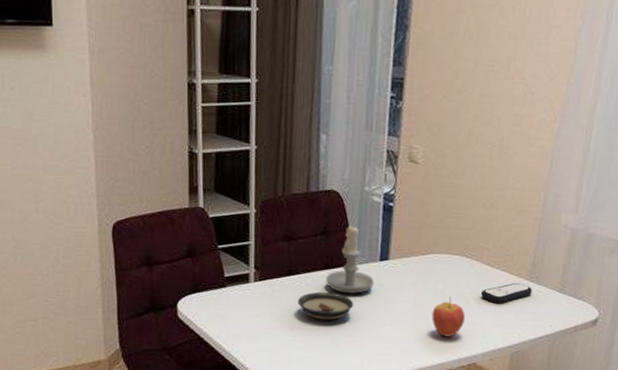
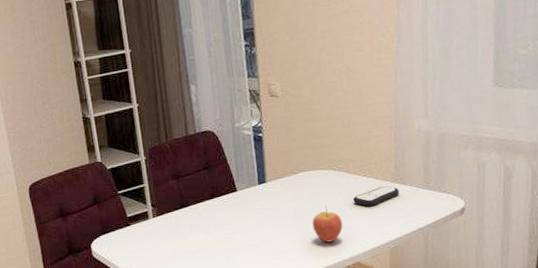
saucer: present [297,291,354,321] -> none [192,217,242,243]
candle: present [326,225,375,294] -> none [214,157,257,217]

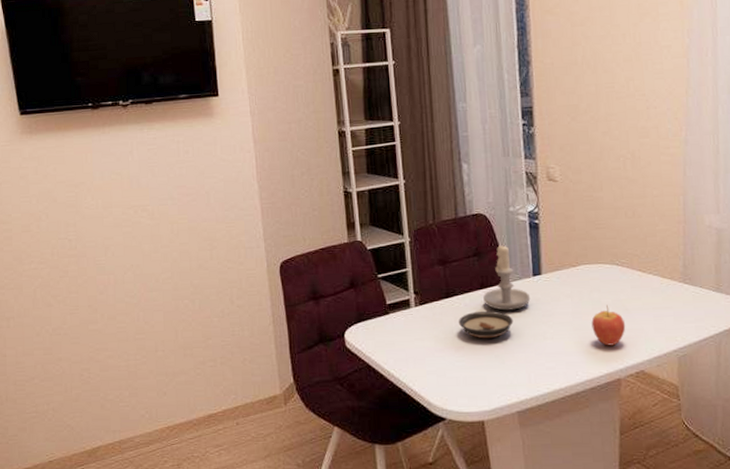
saucer: none [192,217,242,243] -> present [458,310,514,339]
candle: none [214,157,257,217] -> present [483,244,531,311]
remote control: present [352,186,399,207] -> none [636,286,688,309]

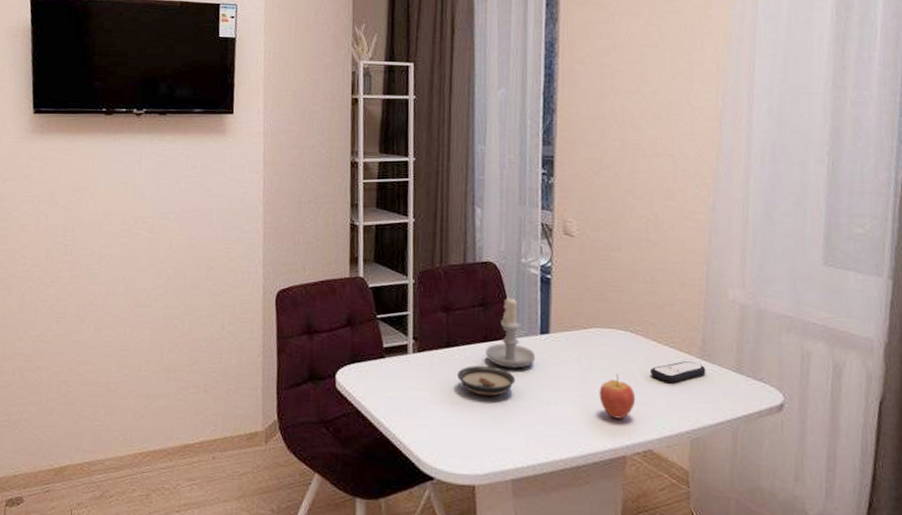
remote control: none [636,286,688,309] -> present [649,361,706,384]

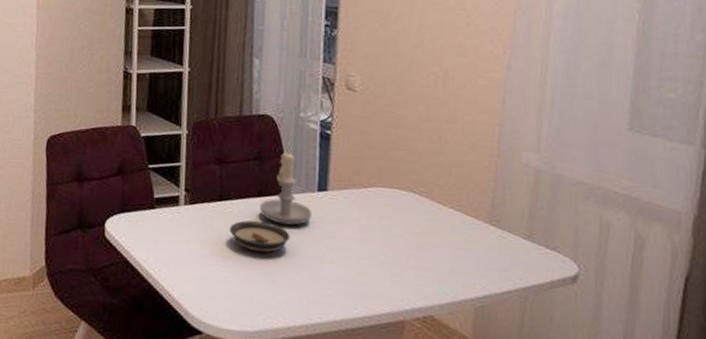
fruit: present [599,373,636,419] -> none [378,235,417,283]
remote control: present [649,361,706,384] -> none [433,225,494,249]

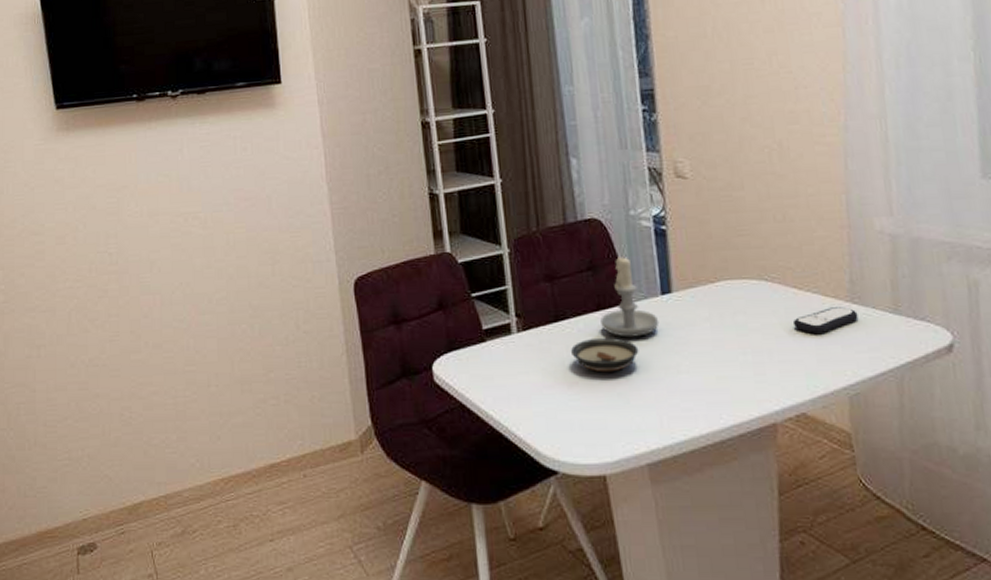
remote control: none [433,225,494,249] -> present [792,307,858,335]

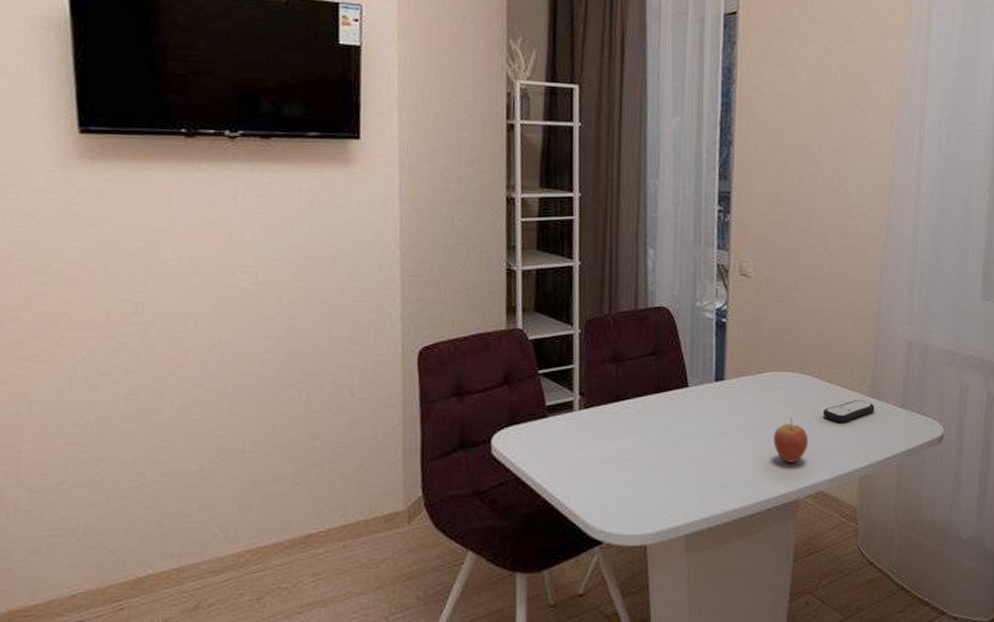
saucer: present [570,337,639,373] -> none [627,418,690,451]
candle: present [600,255,659,338] -> none [658,343,711,419]
fruit: none [736,330,781,382] -> present [773,417,809,463]

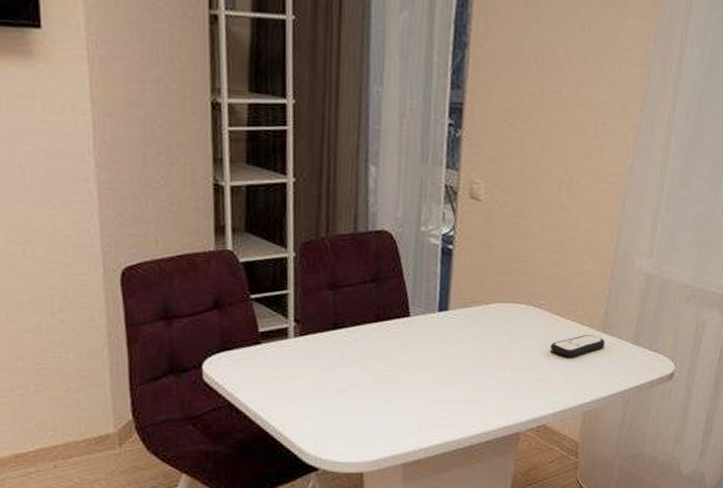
fruit: present [773,417,809,463] -> none [497,350,534,396]

